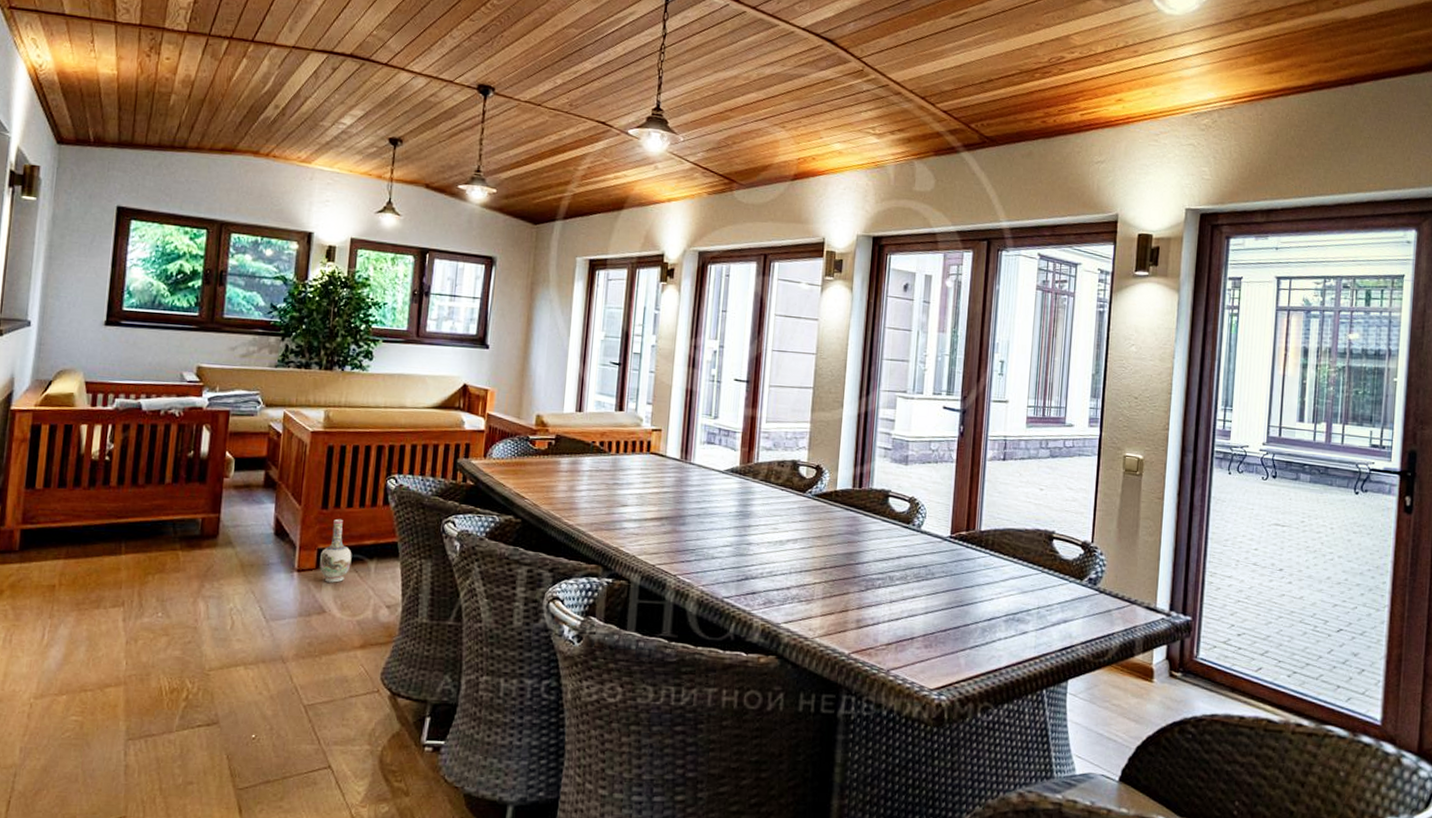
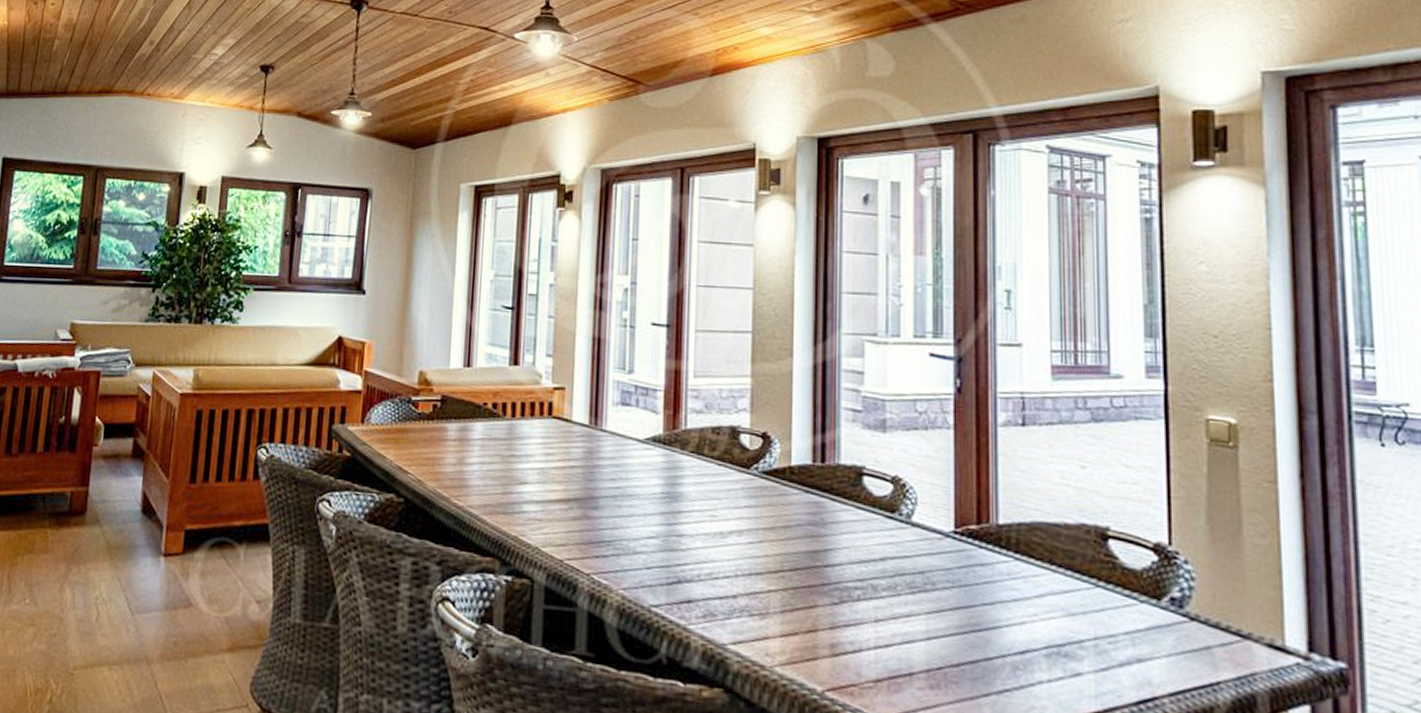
vase: present [320,518,352,583] -> none [187,494,221,571]

